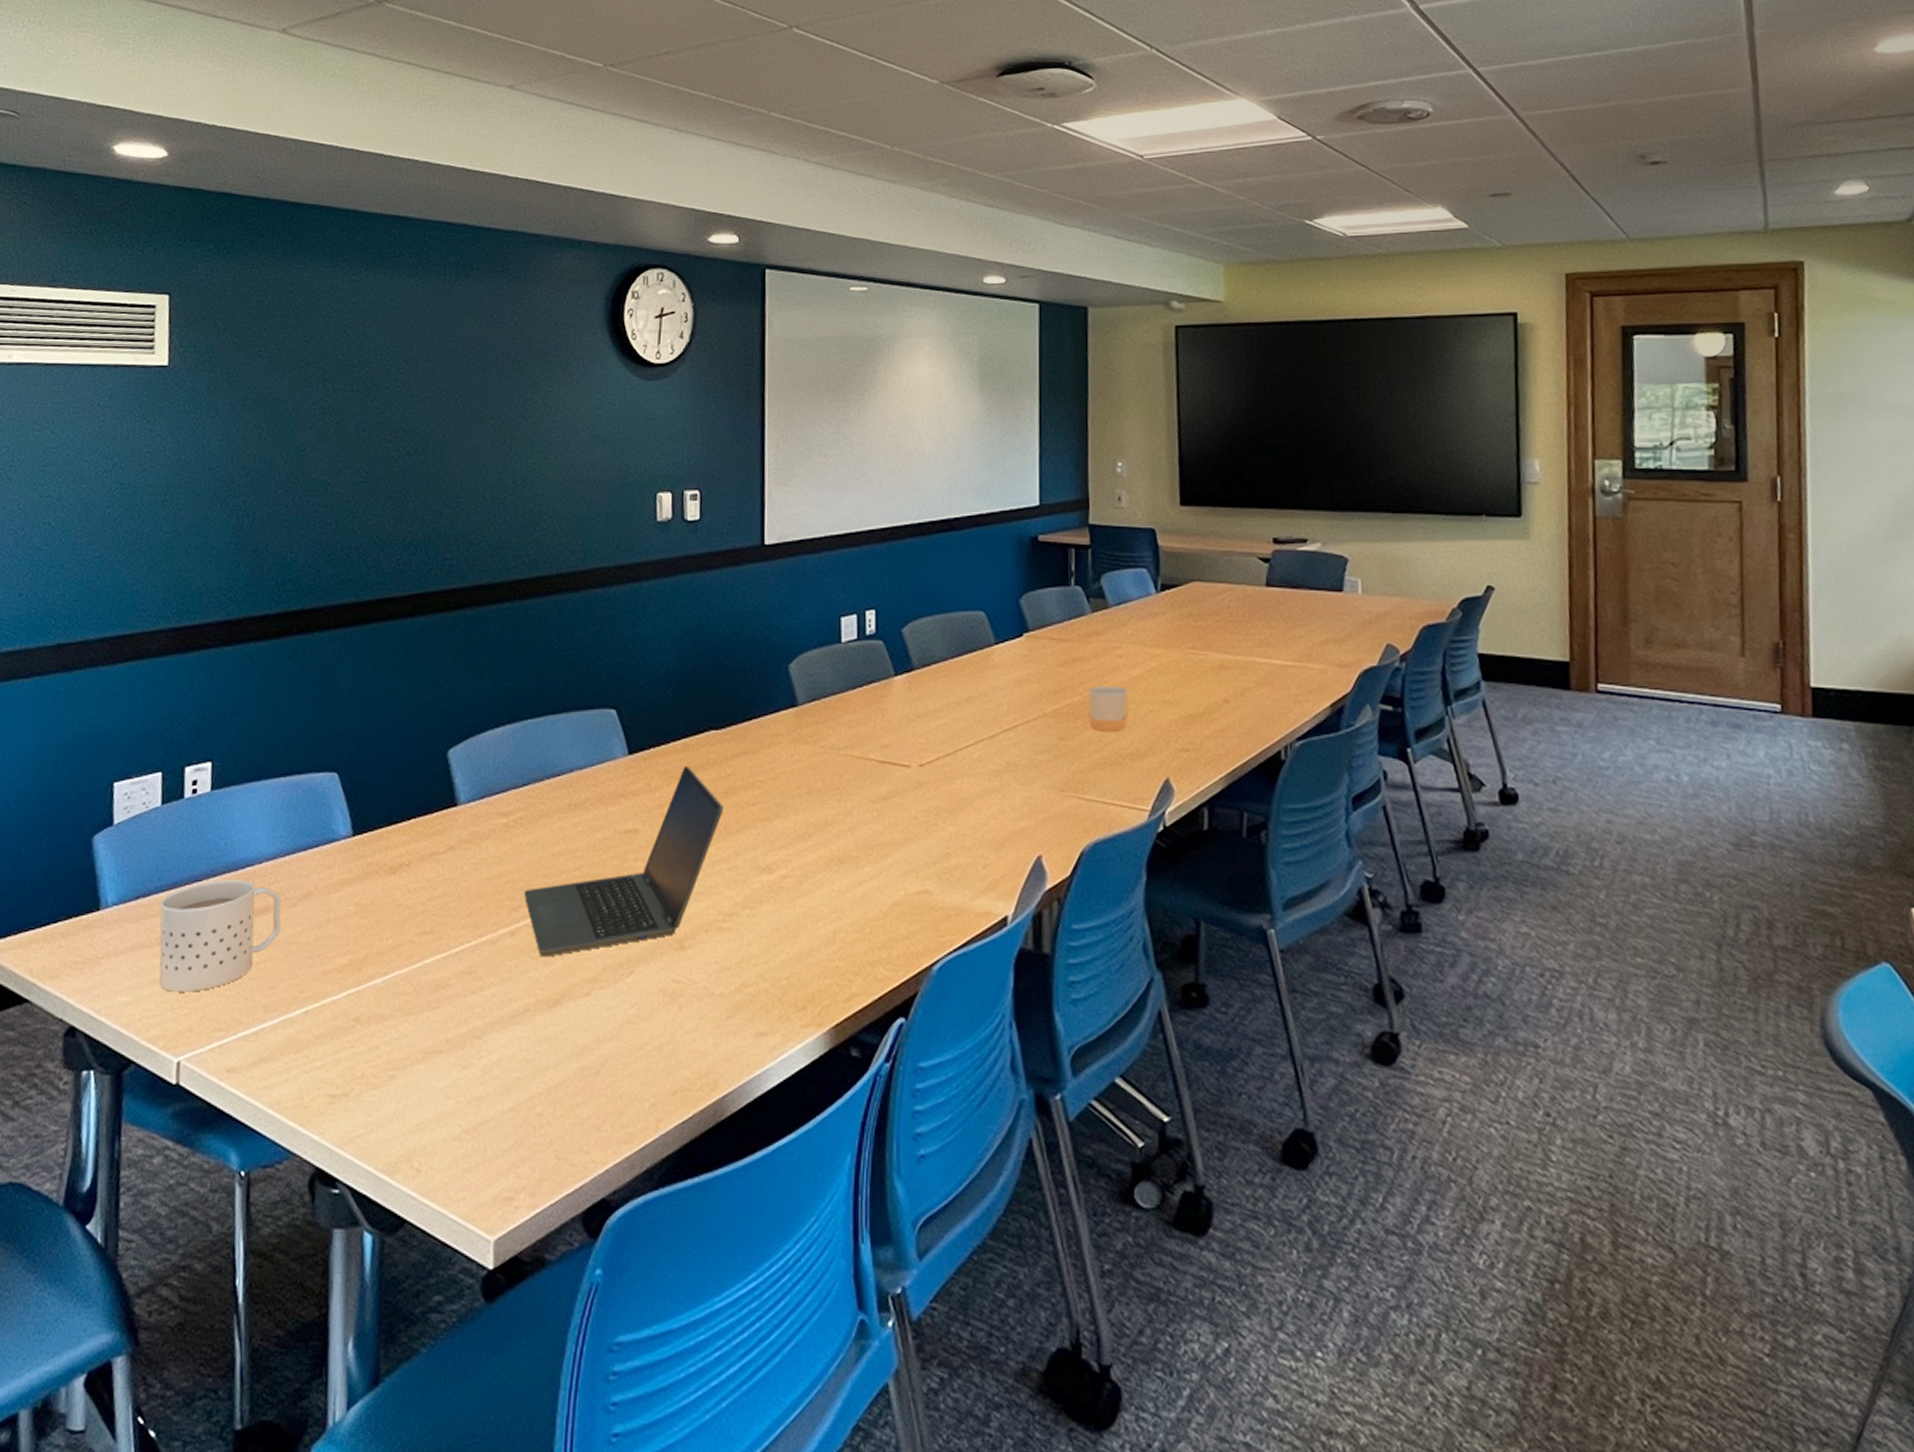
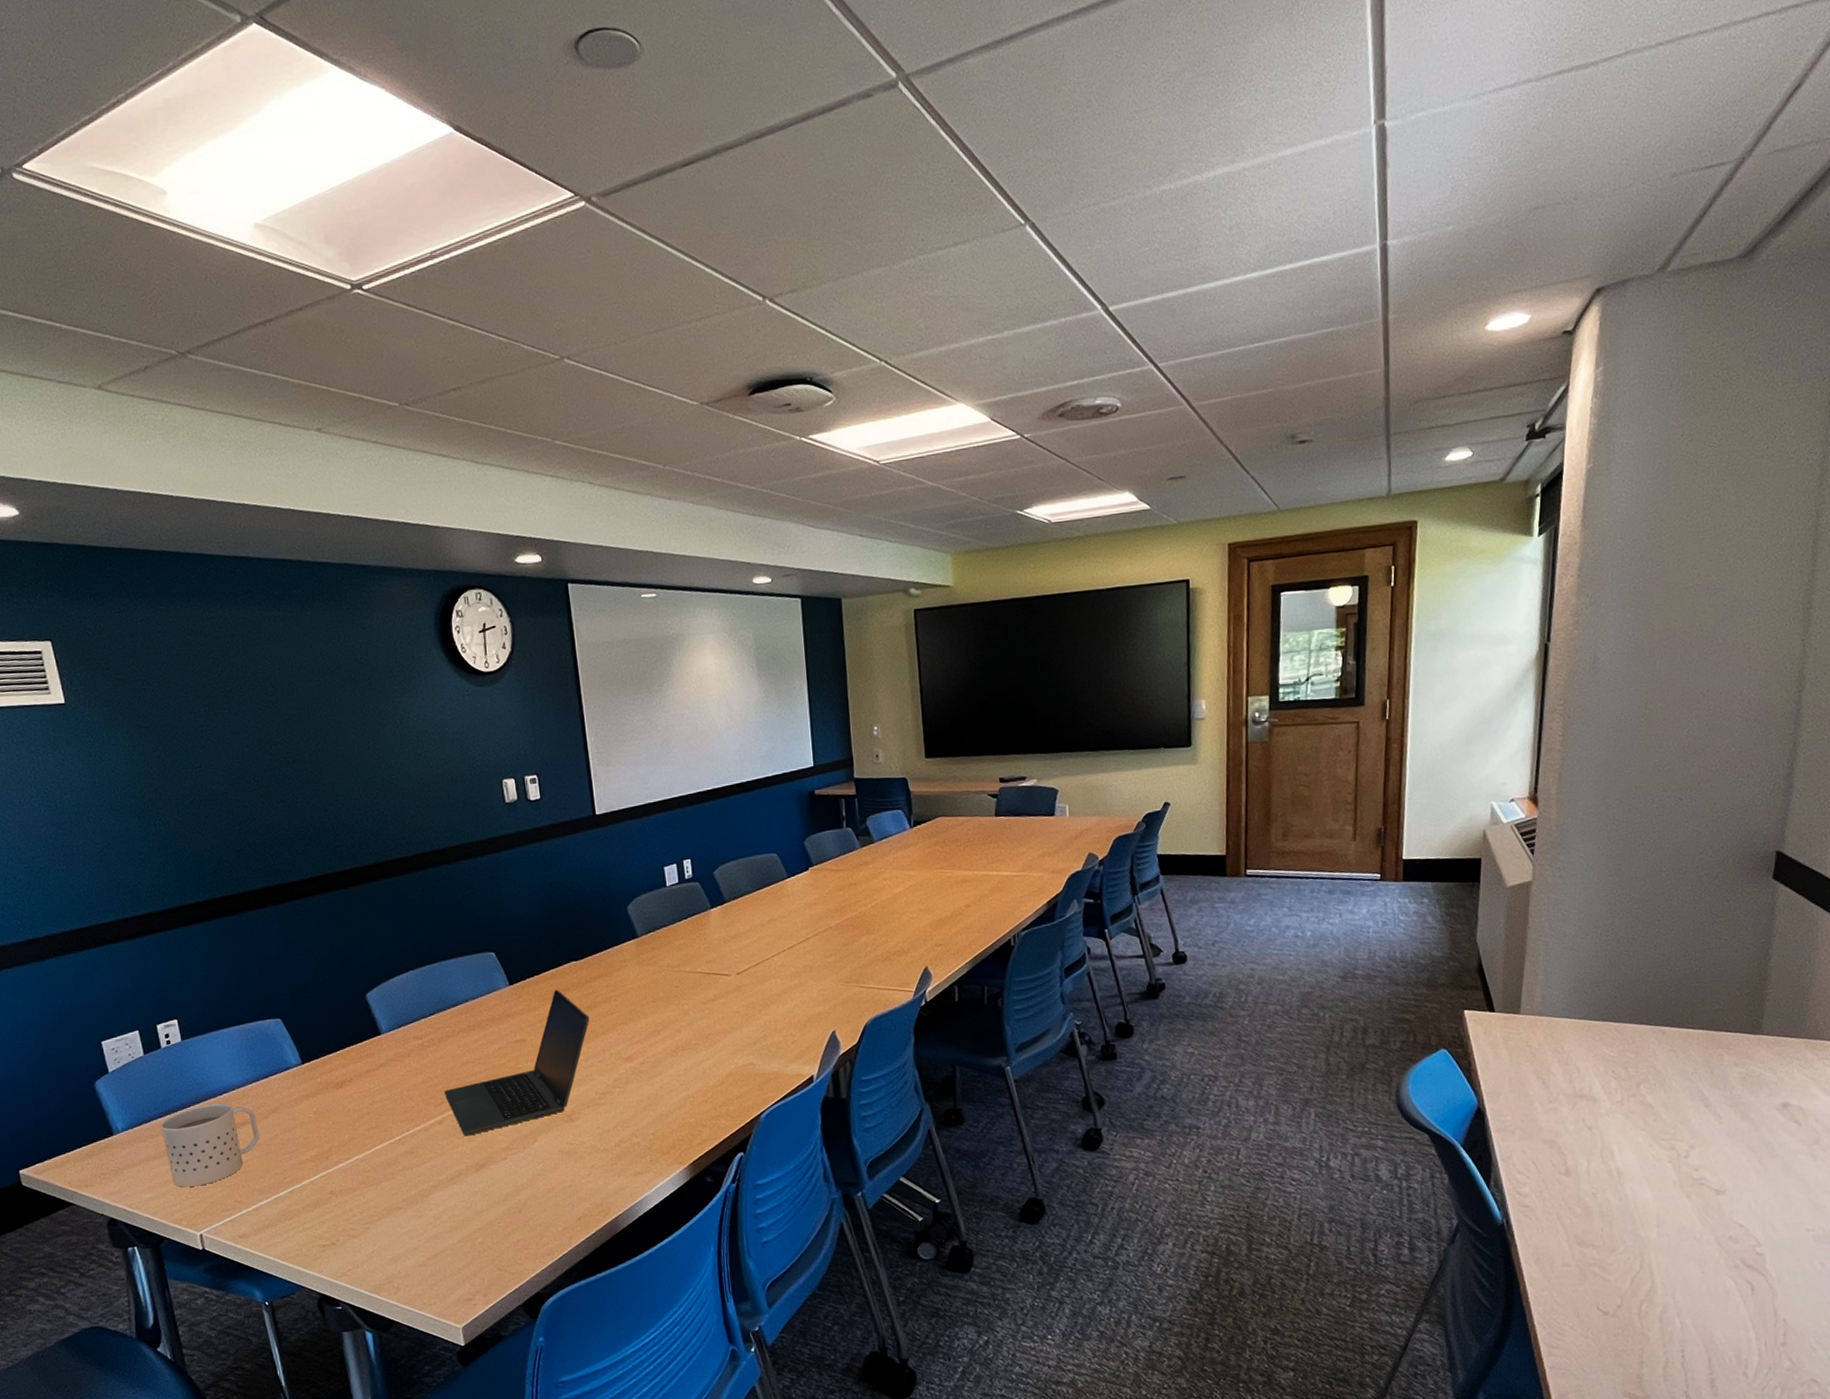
mug: present [1088,685,1128,733] -> none [862,901,894,938]

